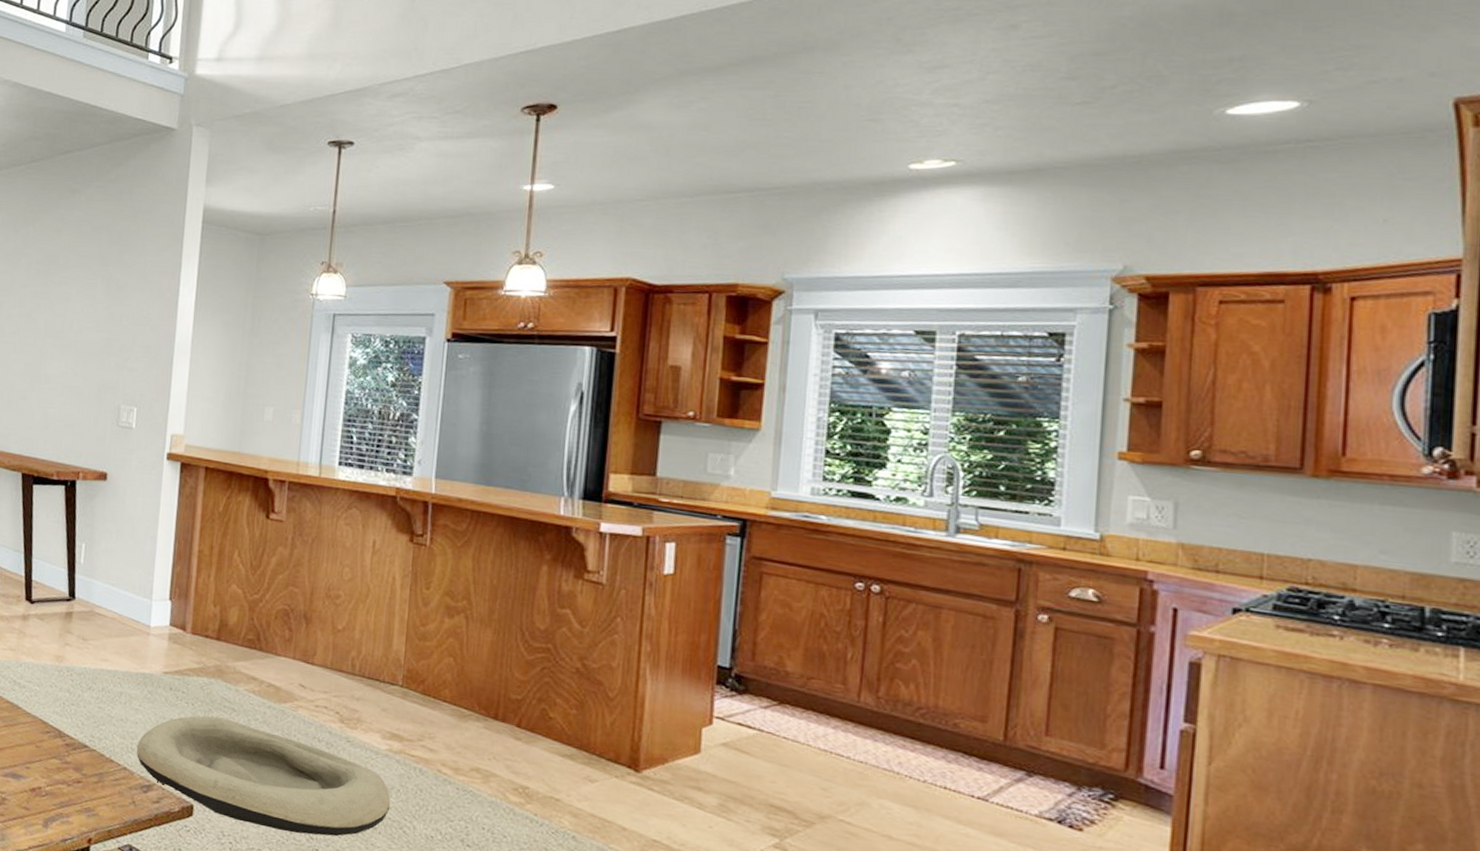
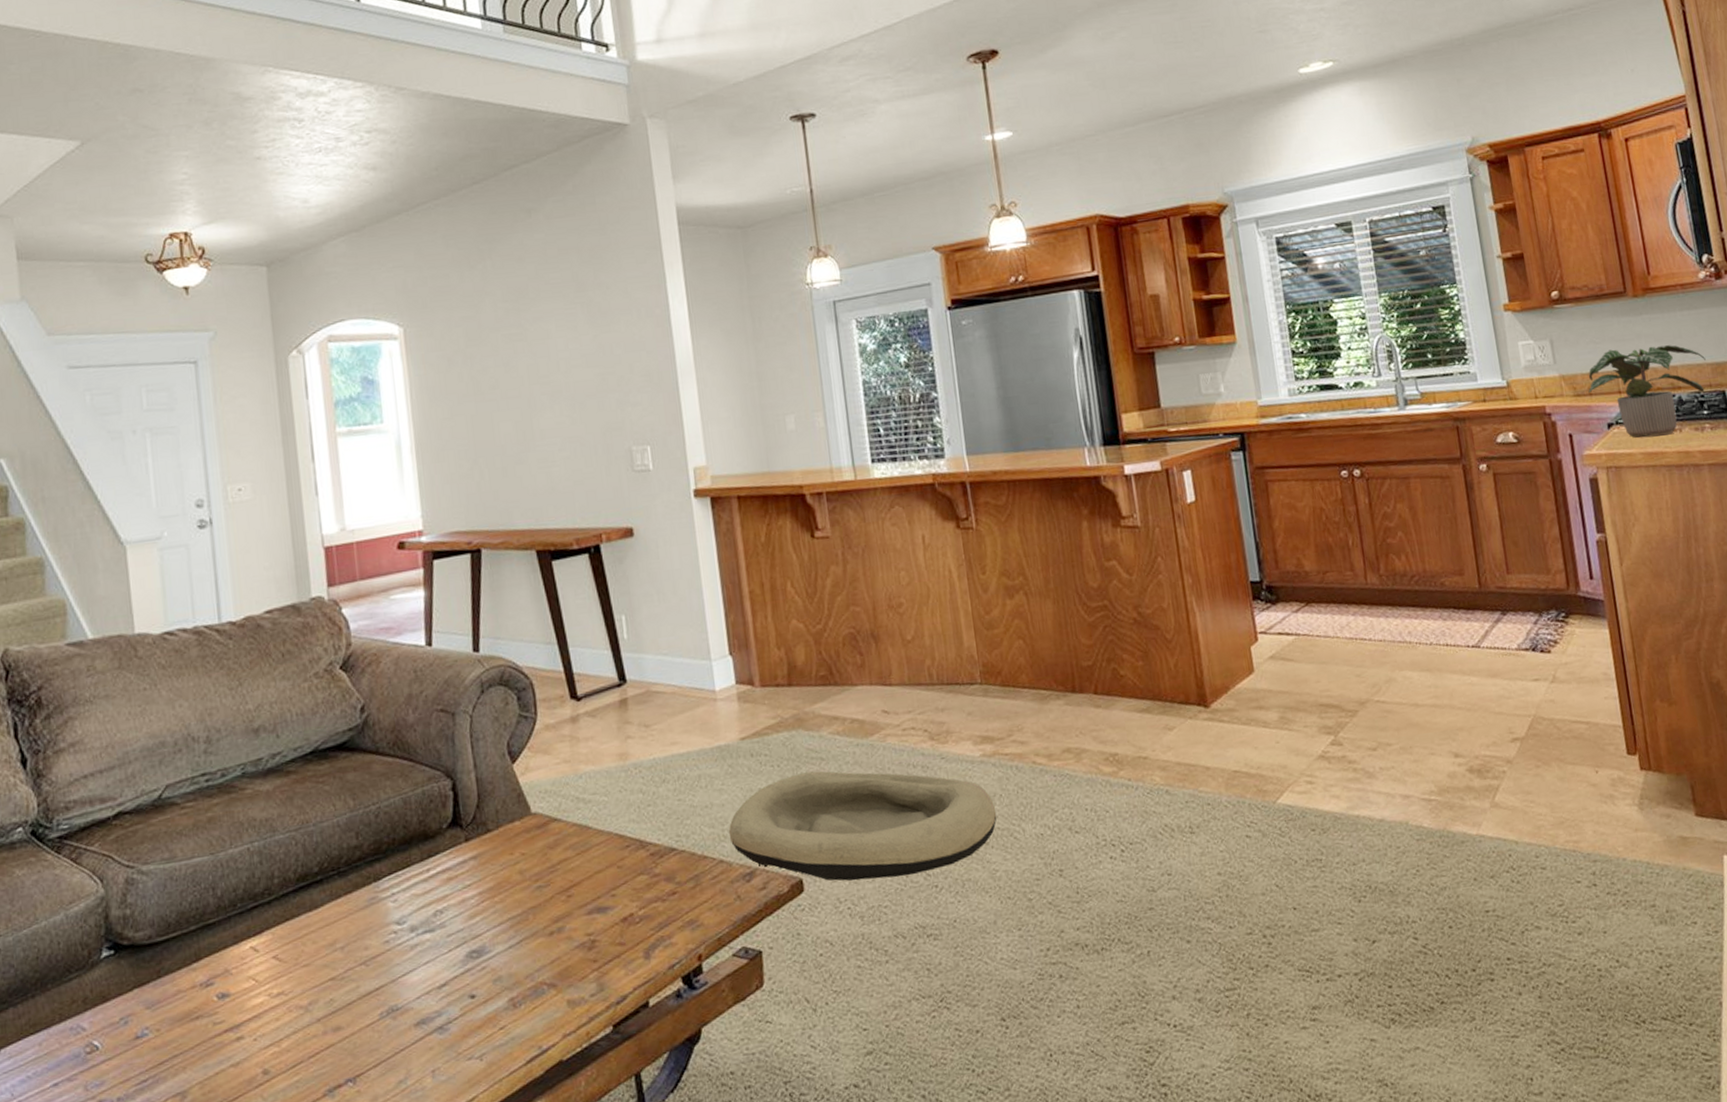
potted plant: none [1214,528,1404,640] -> present [1588,345,1706,438]

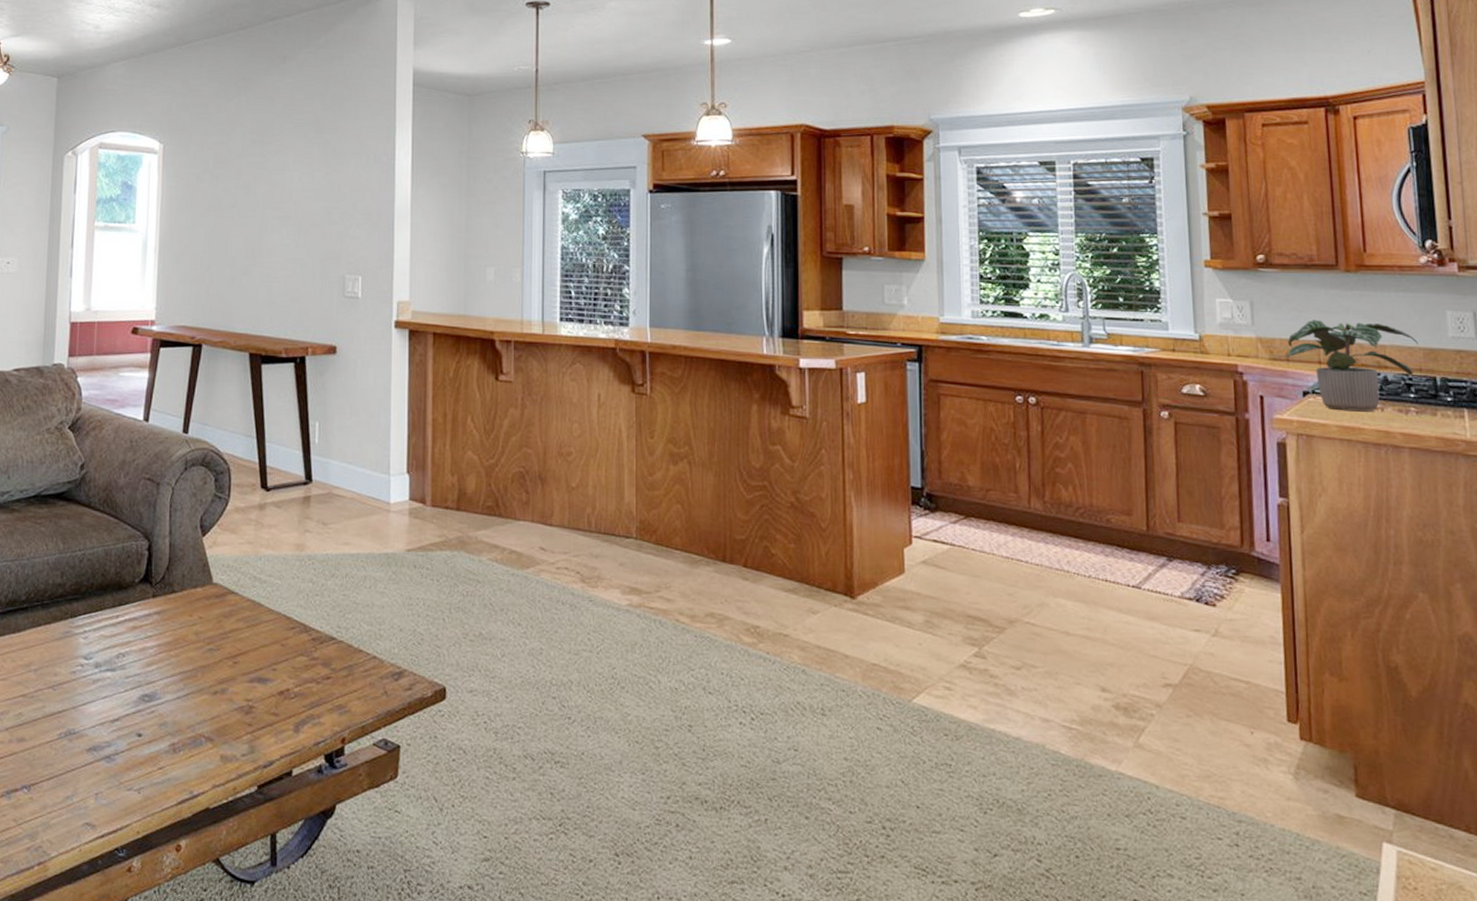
dog bed: present [728,771,997,881] -> none [384,591,635,703]

